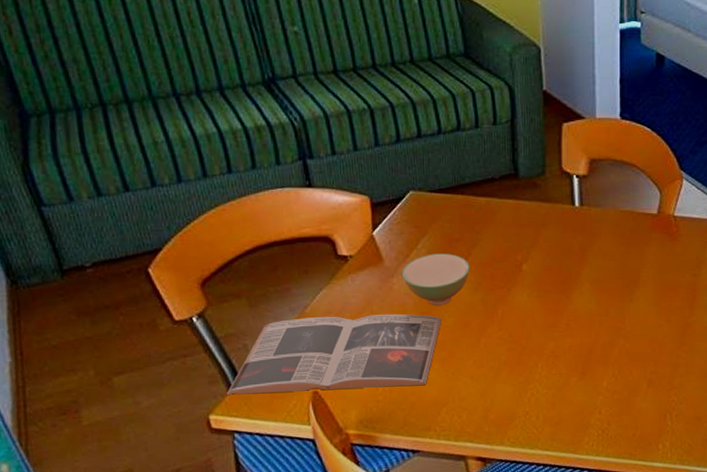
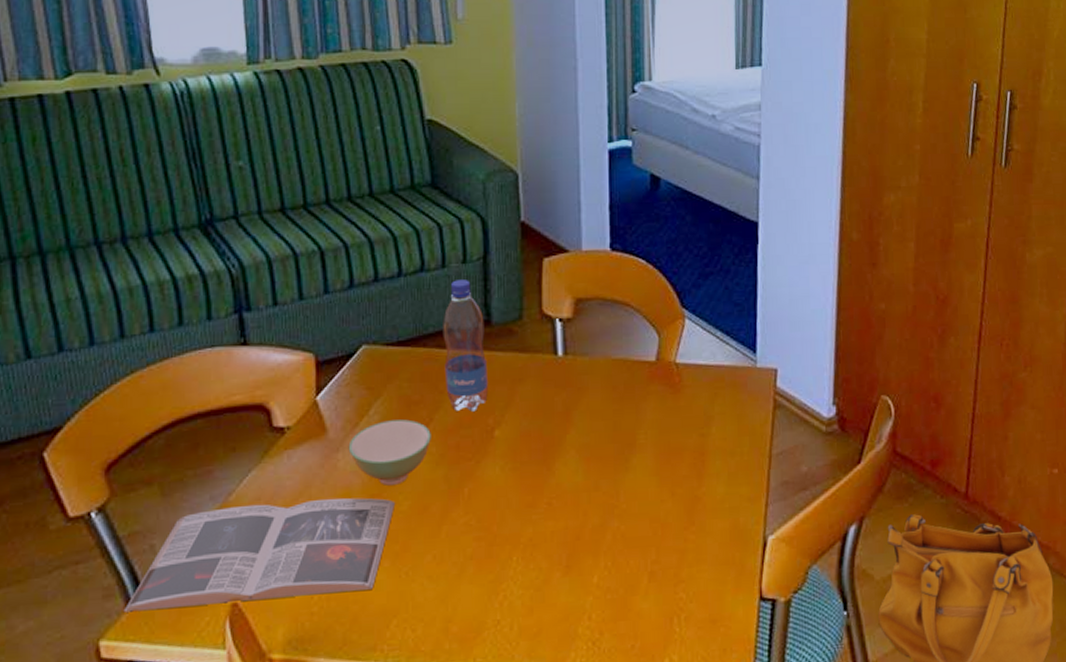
bottle: none [477,139,517,249] -> present [443,280,488,412]

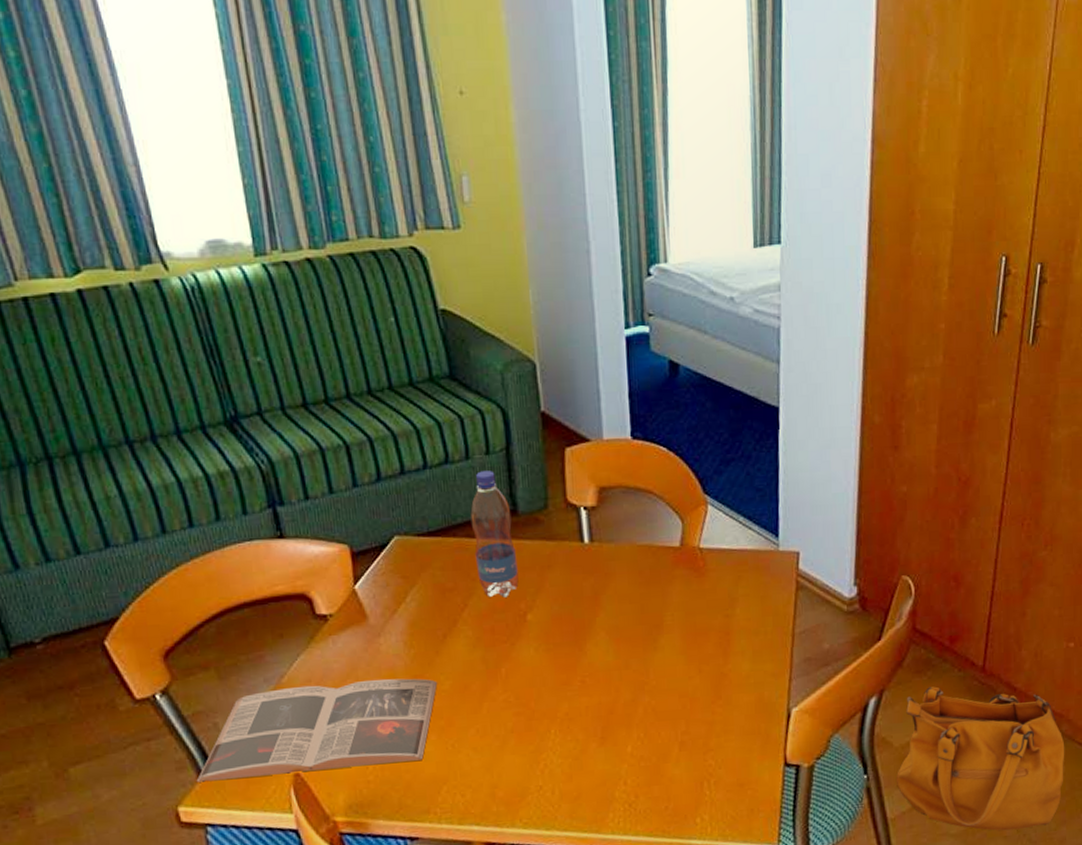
bowl: present [348,419,431,486] -> none [389,605,467,667]

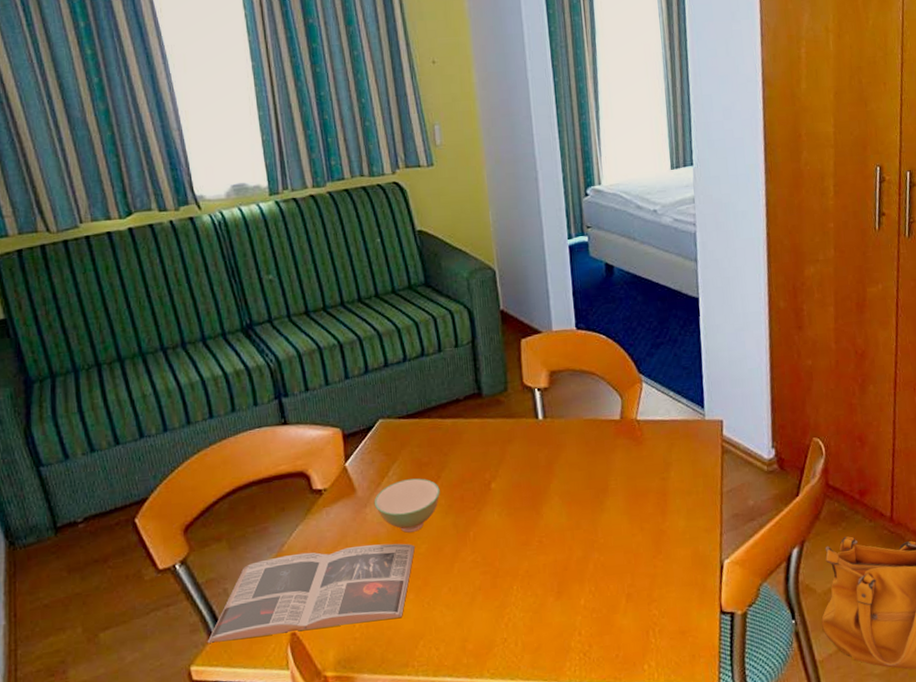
bowl: none [389,605,467,667] -> present [374,478,440,533]
bottle: present [470,471,519,597] -> none [442,361,484,469]

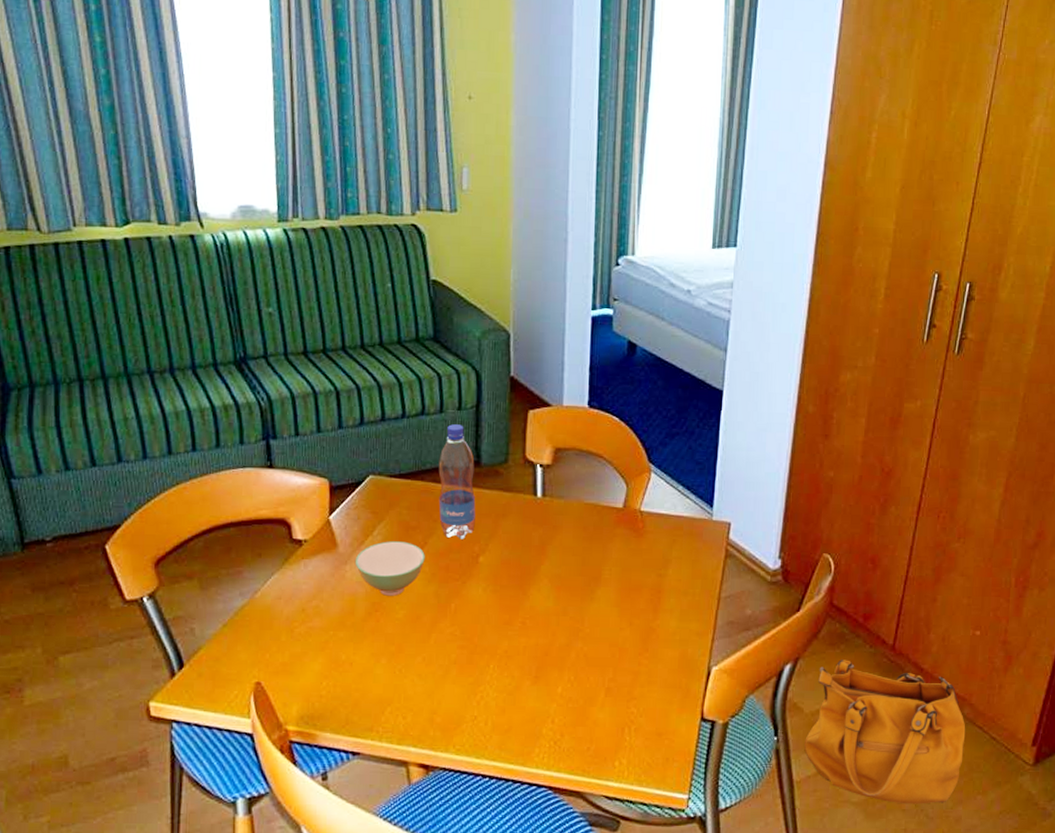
magazine: present [207,543,416,643] -> none [169,602,393,682]
bottle: none [442,361,484,469] -> present [438,424,476,539]

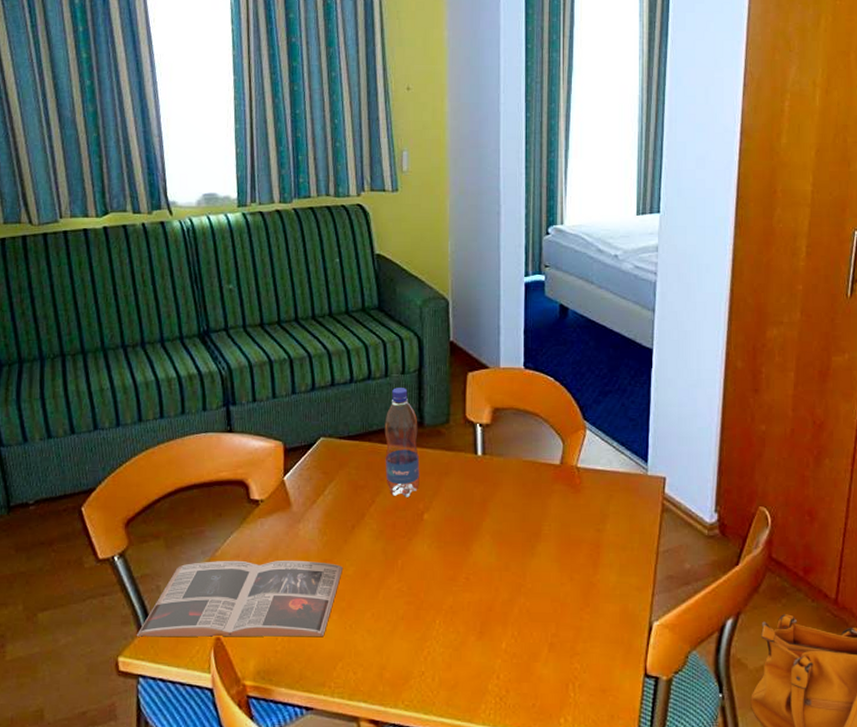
magazine: none [169,602,393,682] -> present [136,560,344,637]
bowl: present [355,541,425,596] -> none [307,500,373,553]

